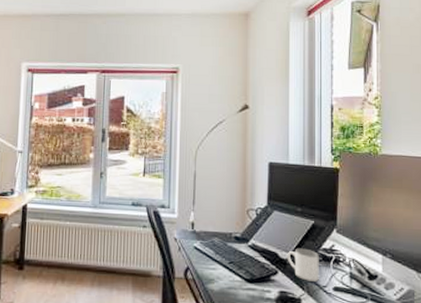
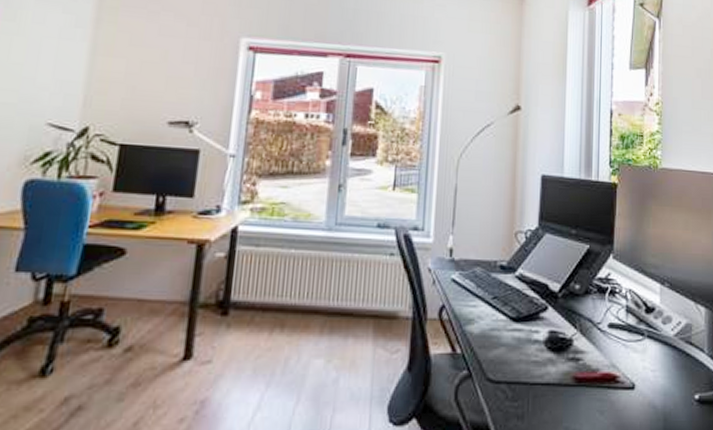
mug: present [287,248,319,282] -> none [558,278,594,318]

